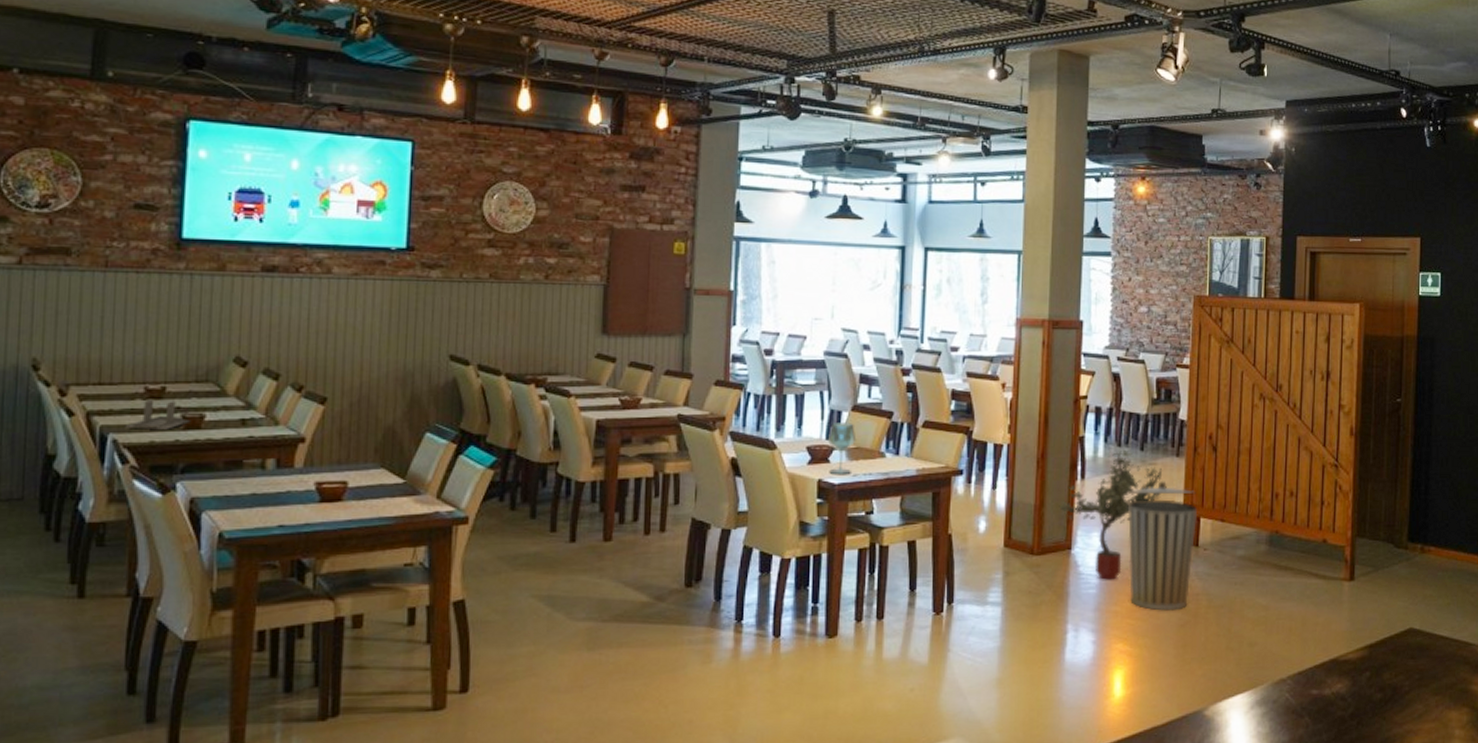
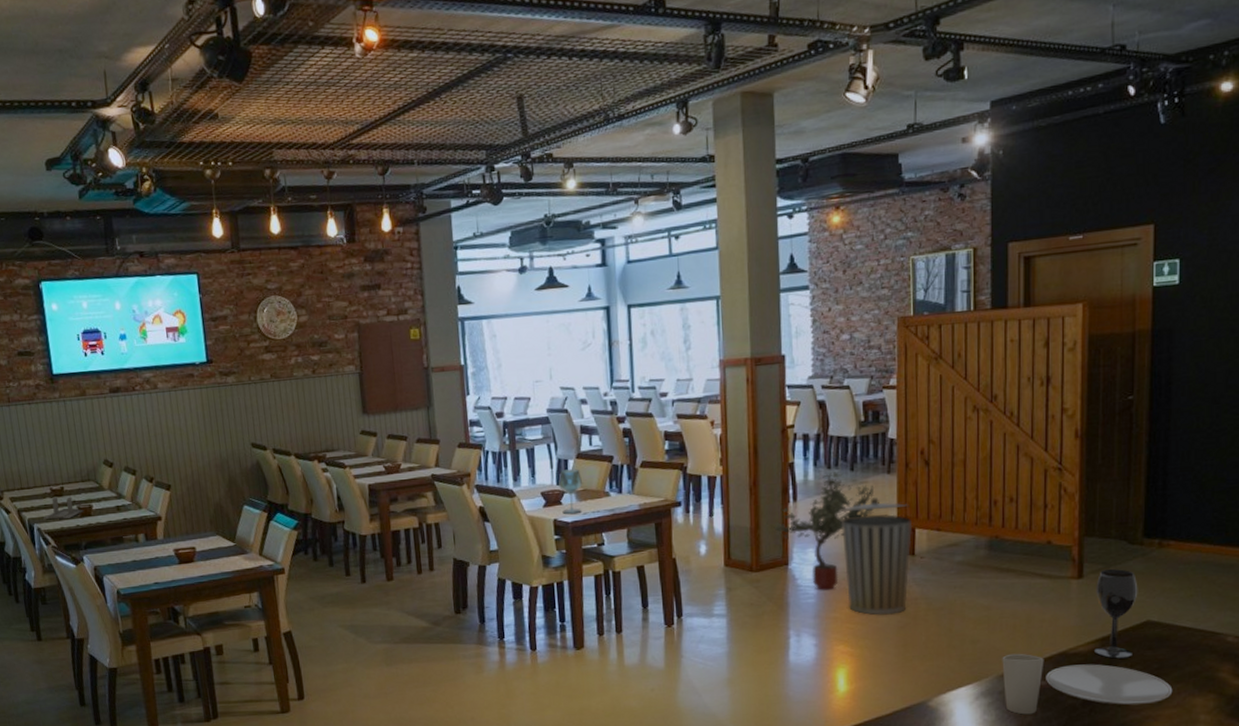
cup: none [1277,658,1317,727] -> present [1002,653,1044,715]
plate: none [1318,672,1432,719] -> present [1046,664,1173,706]
wine glass: none [1363,573,1403,668] -> present [1094,569,1138,659]

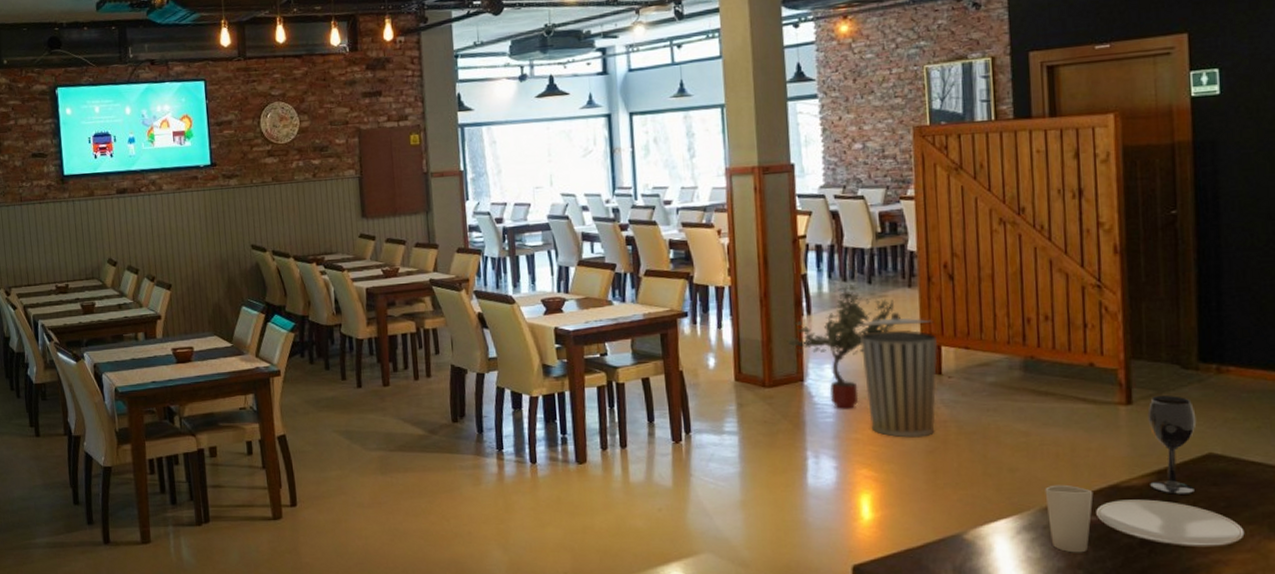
napkin holder: present [43,496,84,520] -> none [47,294,87,316]
wine glass: present [558,469,583,515] -> none [559,276,585,323]

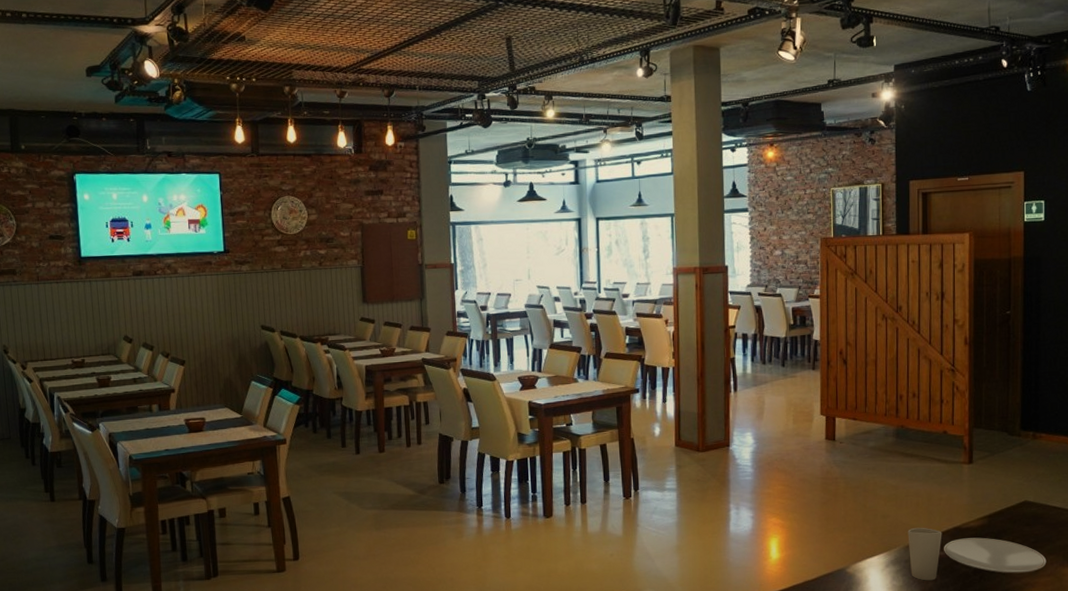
potted tree: present [787,285,895,409] -> none [717,367,801,469]
trash can: present [859,312,938,438] -> none [774,390,833,492]
wine glass: present [1147,395,1197,495] -> none [983,456,1017,533]

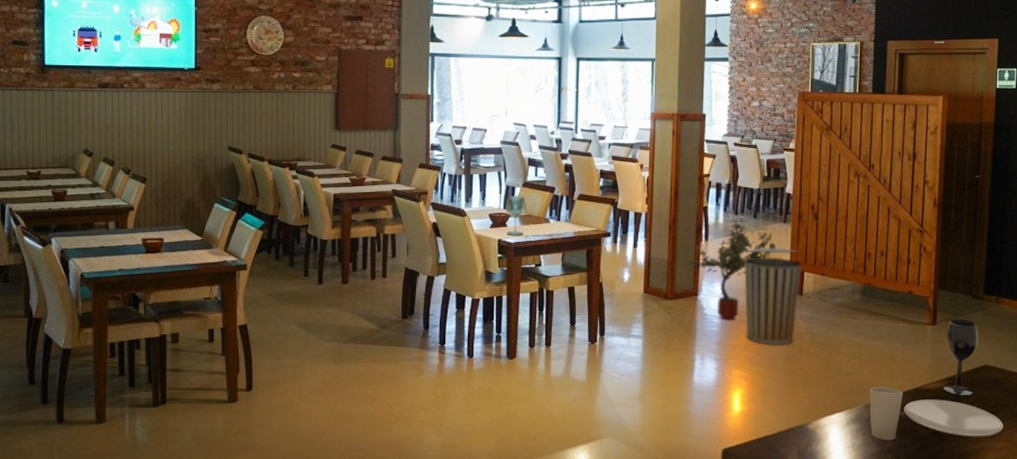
wine glass: none [534,357,555,398] -> present [505,196,527,236]
potted tree: none [717,367,801,469] -> present [687,218,772,320]
trash can: none [774,390,833,492] -> present [744,242,802,346]
wine glass: none [983,456,1017,533] -> present [943,319,979,396]

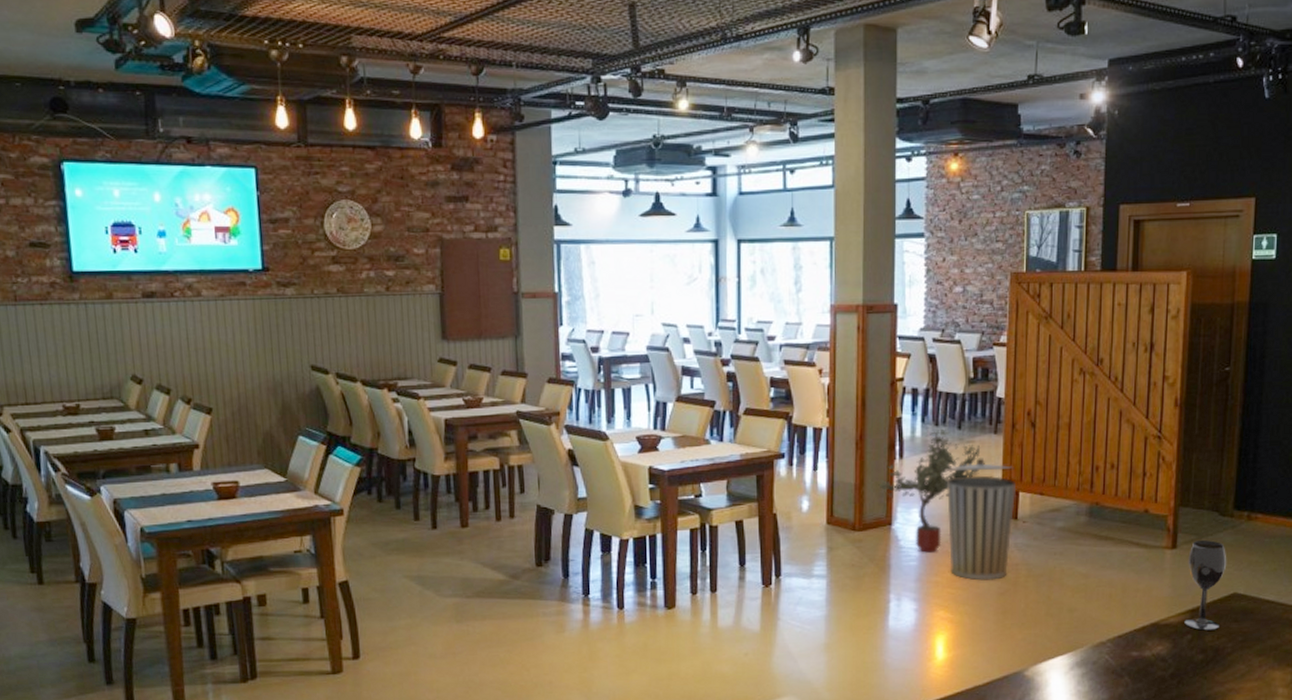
wine glass: present [505,196,527,236] -> none [656,413,682,462]
cup: present [869,386,903,441] -> none [1097,623,1137,686]
plate: present [904,399,1004,437] -> none [1138,635,1255,678]

